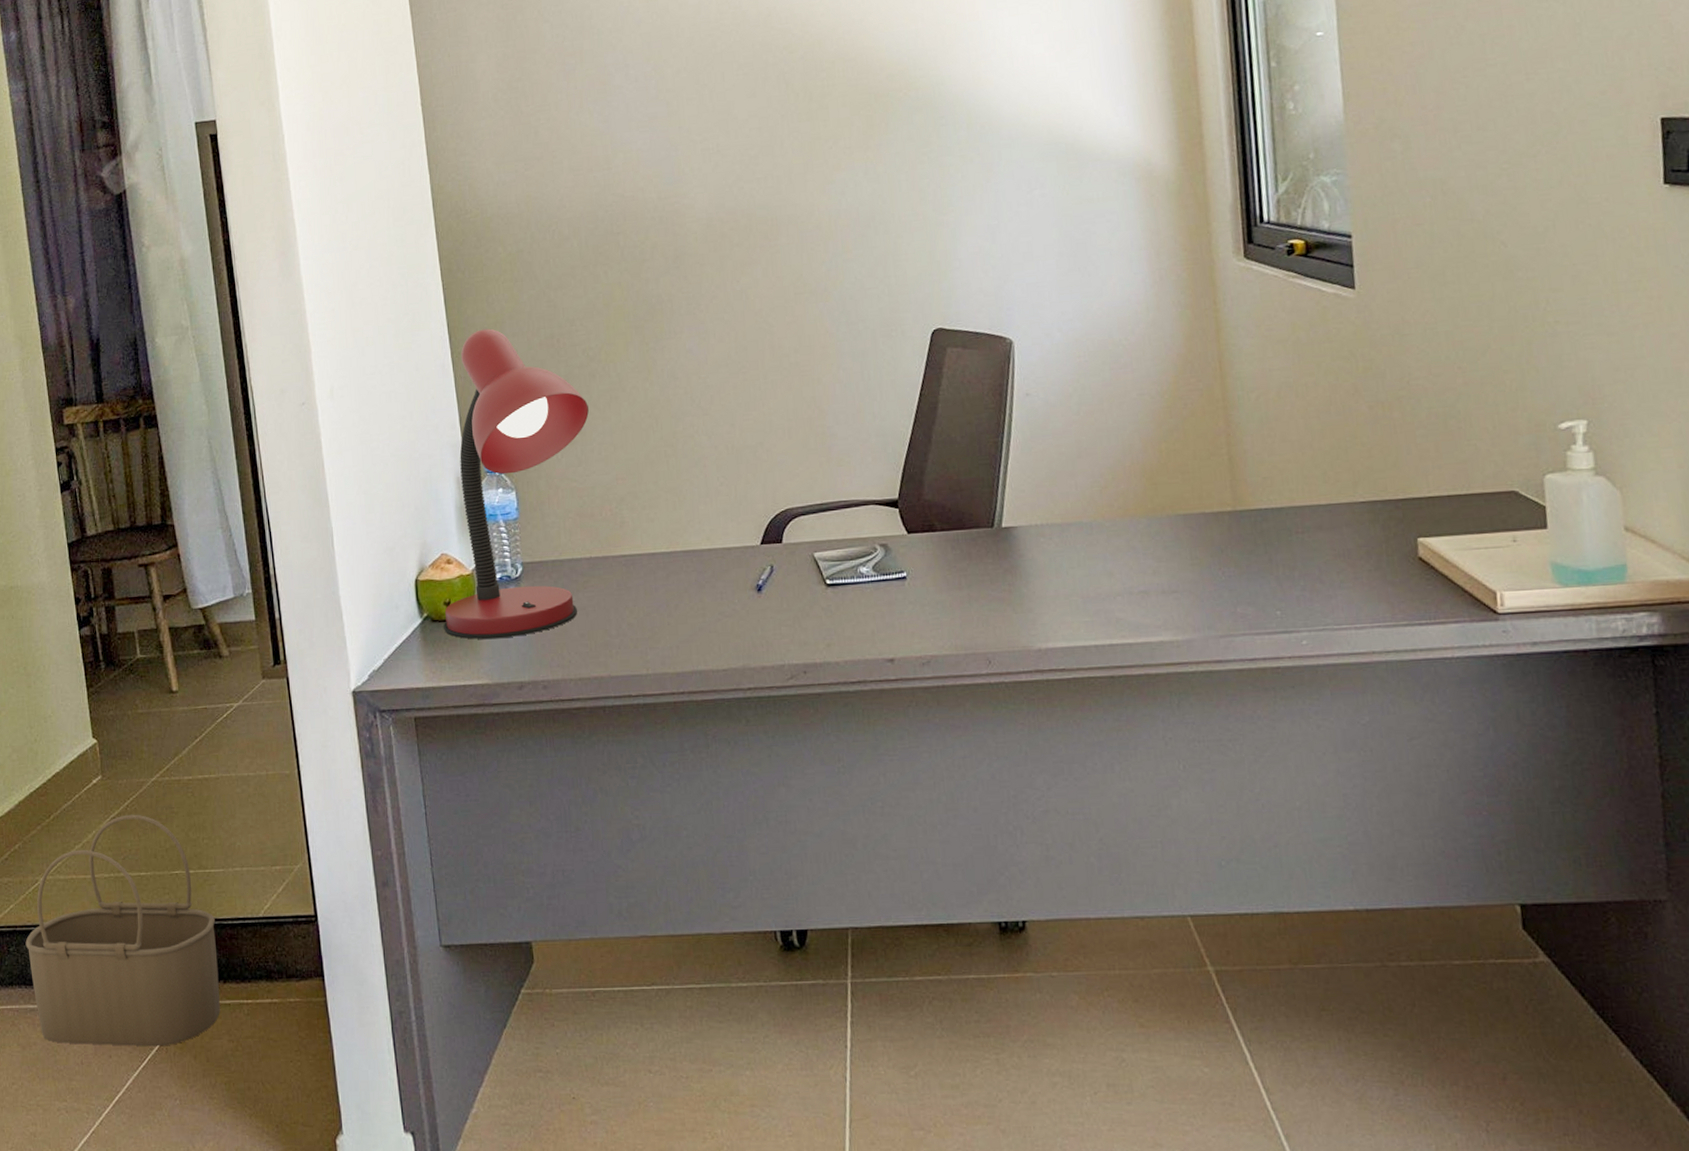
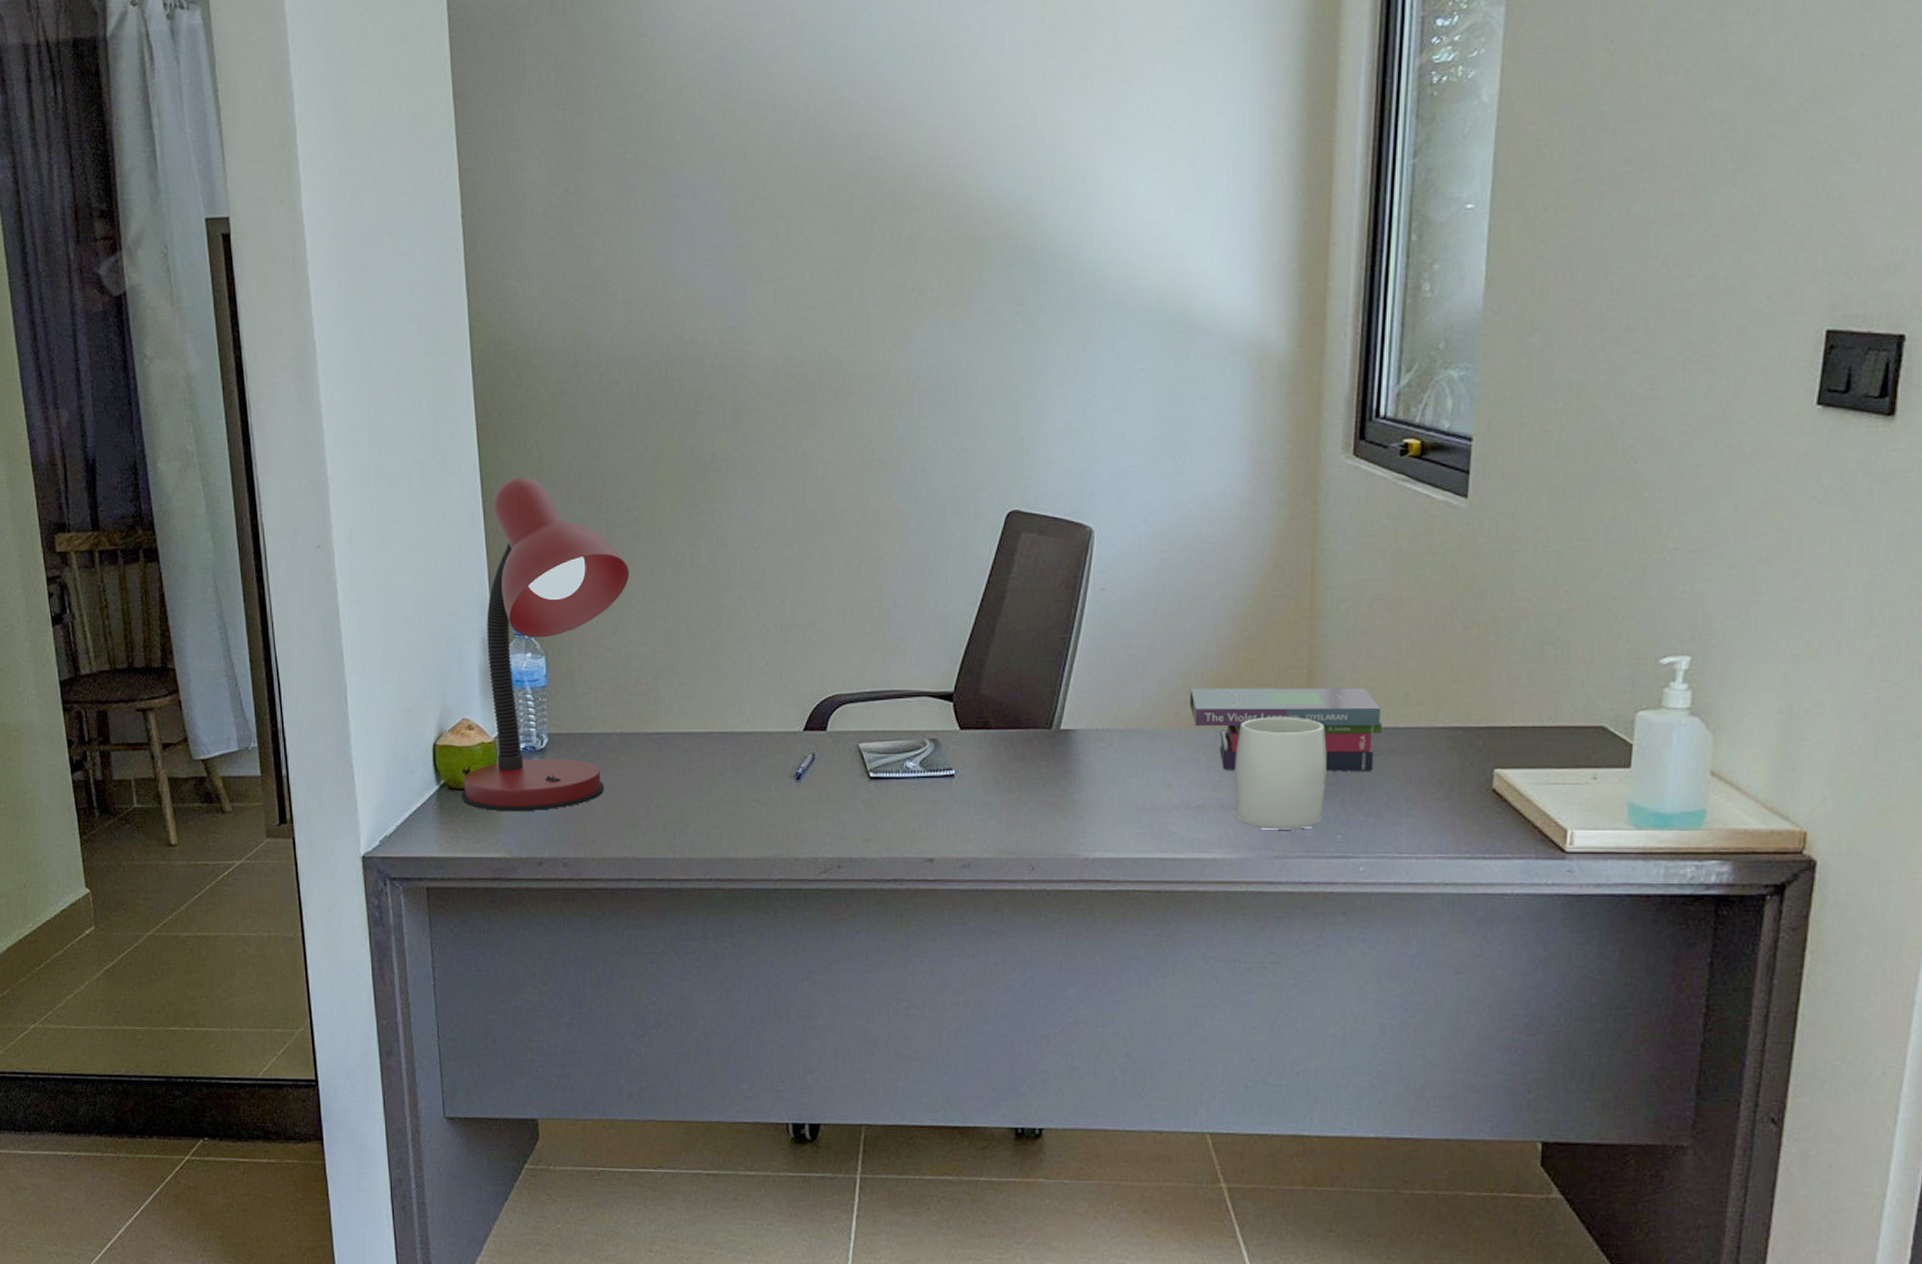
wicker basket: present [25,814,220,1046] -> none [14,967,216,1198]
books: none [1119,469,1306,556] -> present [1189,687,1382,771]
mug: none [1169,501,1261,610] -> present [1234,716,1327,830]

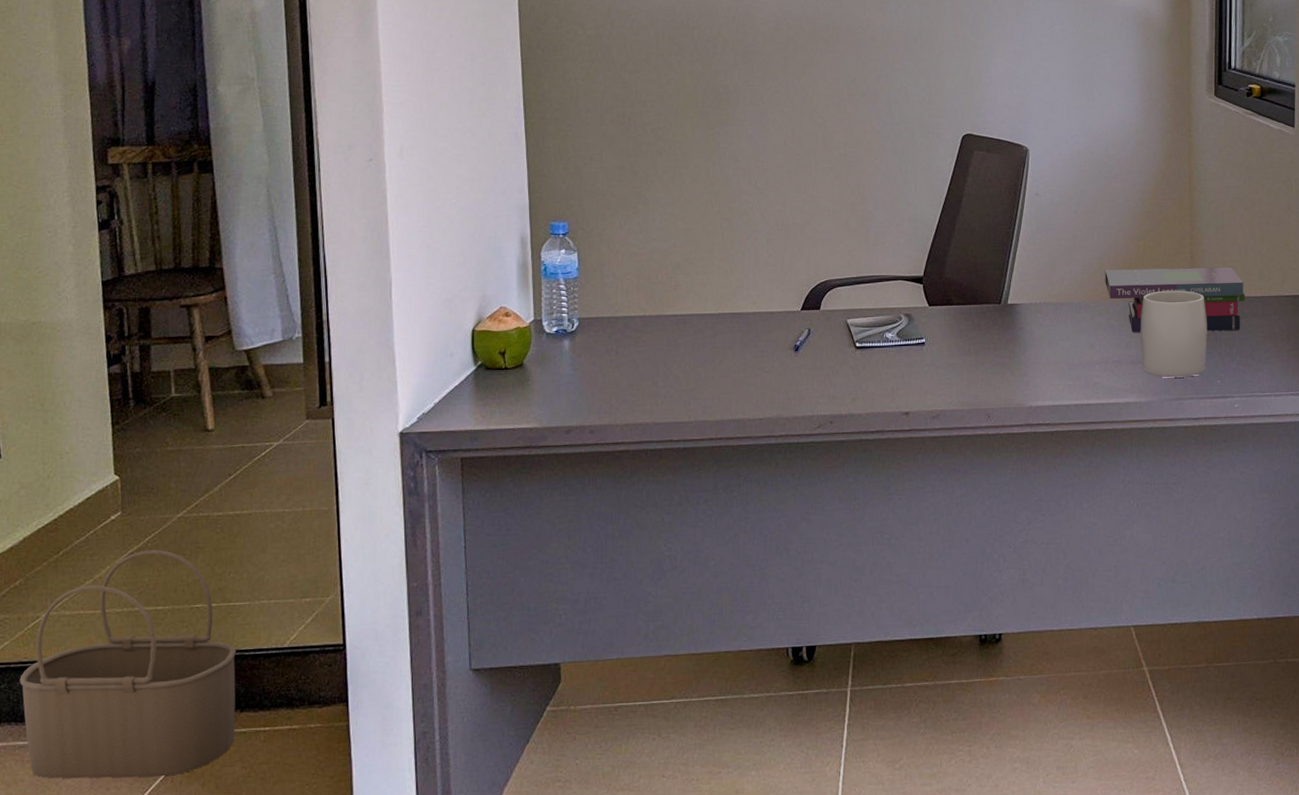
wicker basket: none [14,967,216,1198] -> present [19,549,237,779]
desk lamp: present [462,477,629,812] -> none [497,103,653,387]

